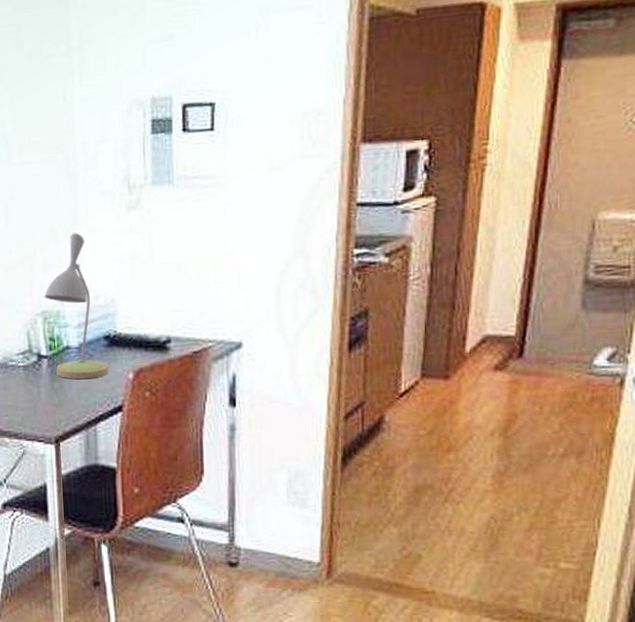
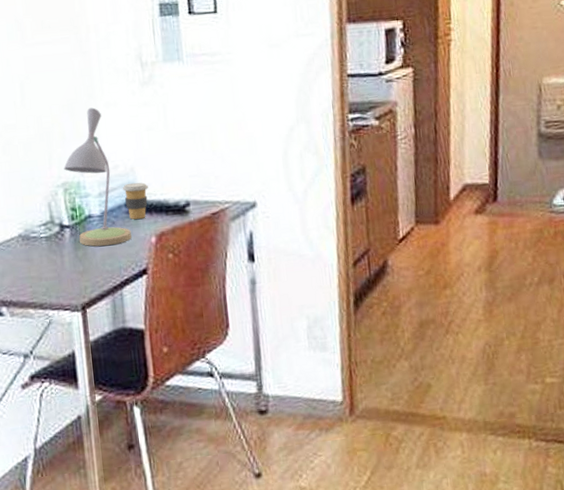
coffee cup: none [102,314,129,353] -> present [122,182,148,219]

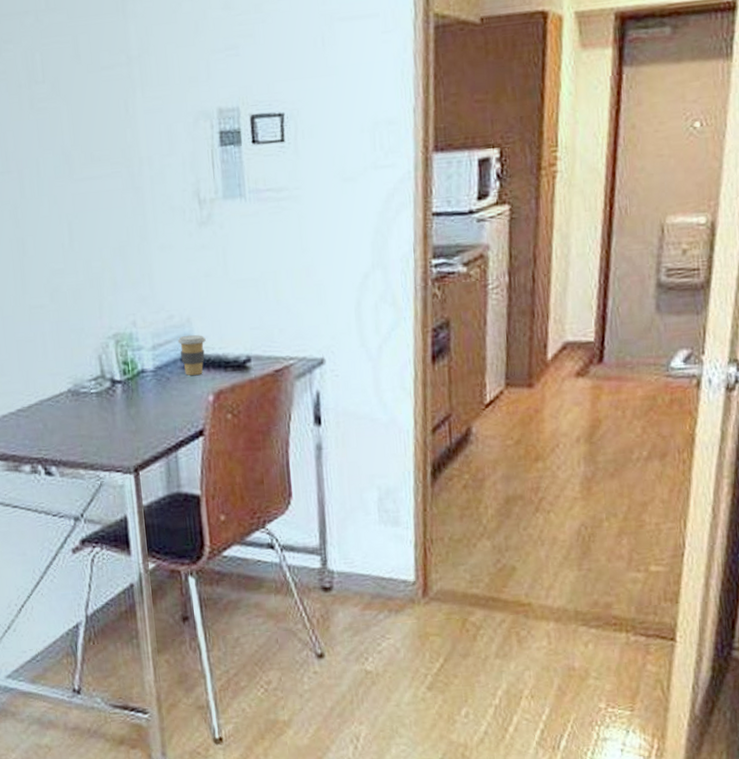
desk lamp: present [64,107,132,247] -> none [115,250,187,404]

